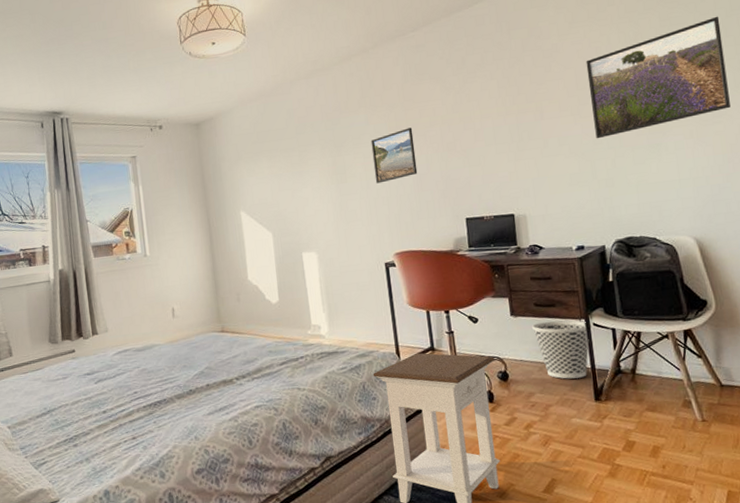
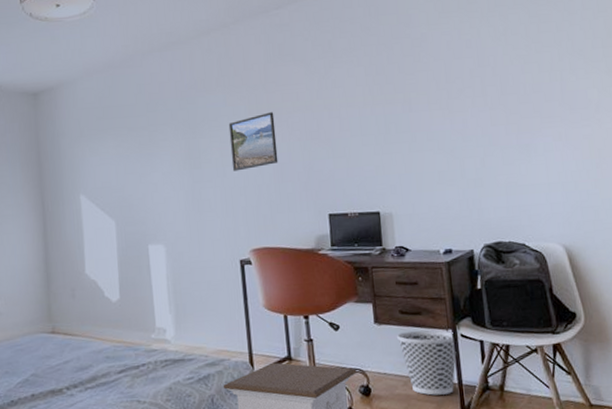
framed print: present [586,16,730,139] -> none [455,16,598,136]

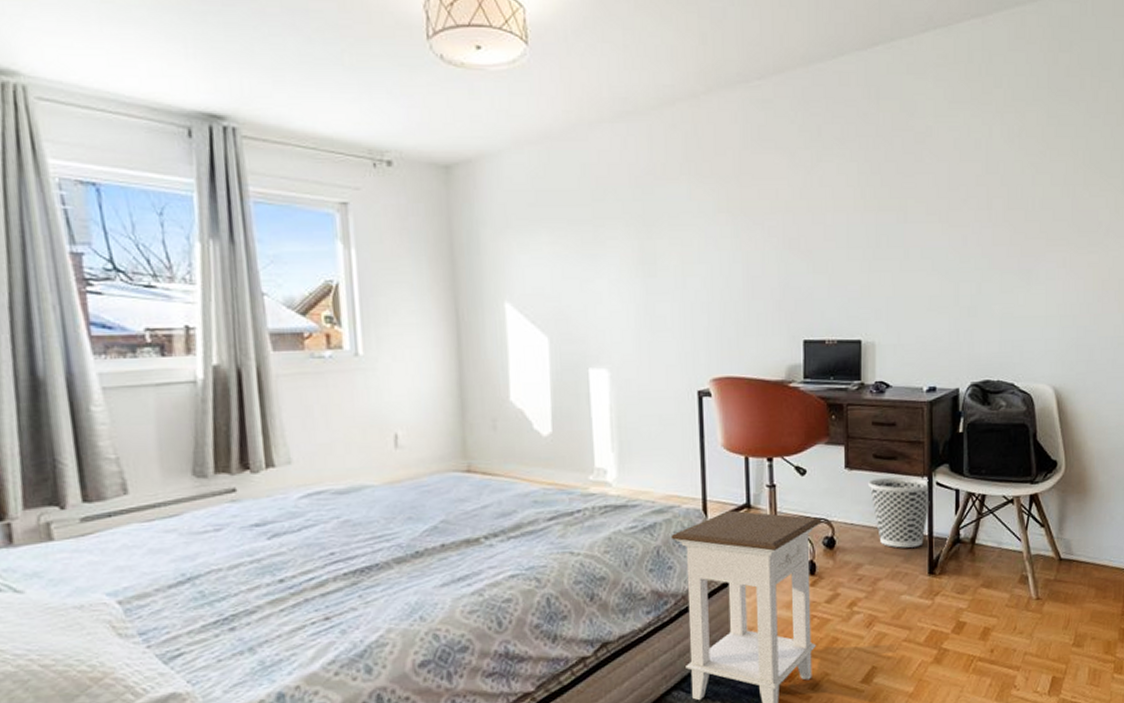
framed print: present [228,112,279,172] -> none [692,212,750,283]

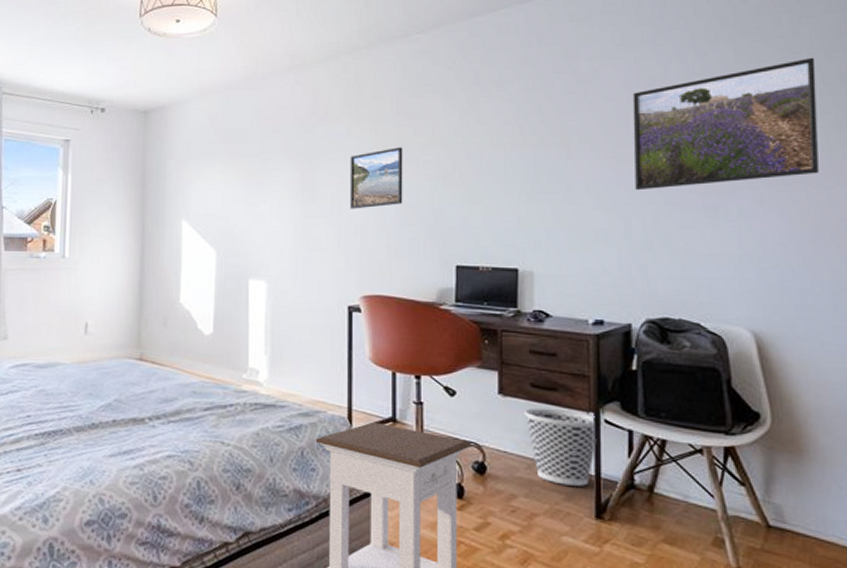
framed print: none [692,212,750,283] -> present [349,147,403,209]
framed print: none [962,122,1110,256] -> present [632,57,818,191]

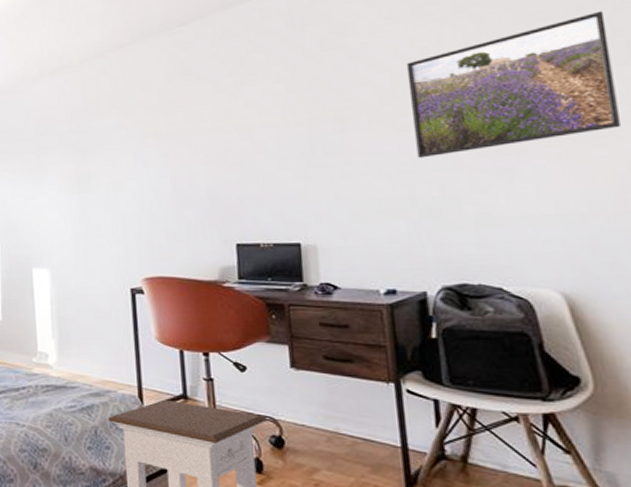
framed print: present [349,147,403,209] -> none [122,134,178,196]
wastebasket: present [525,408,597,486] -> none [320,381,401,458]

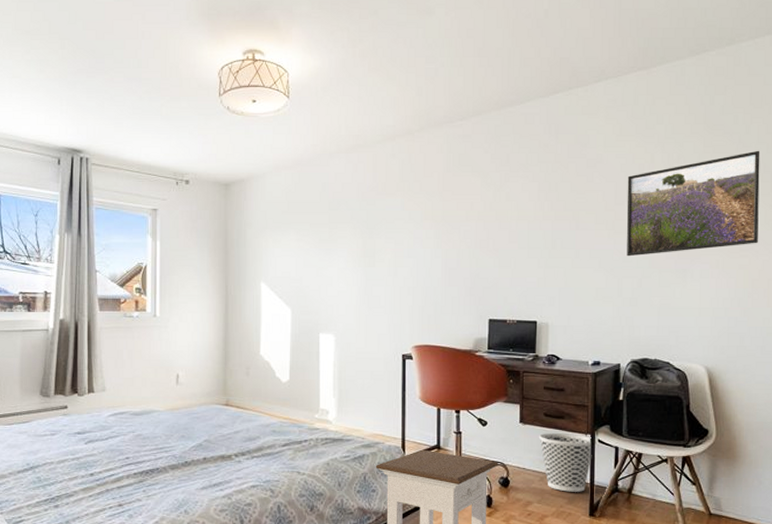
wastebasket: none [320,381,401,458] -> present [539,433,592,492]

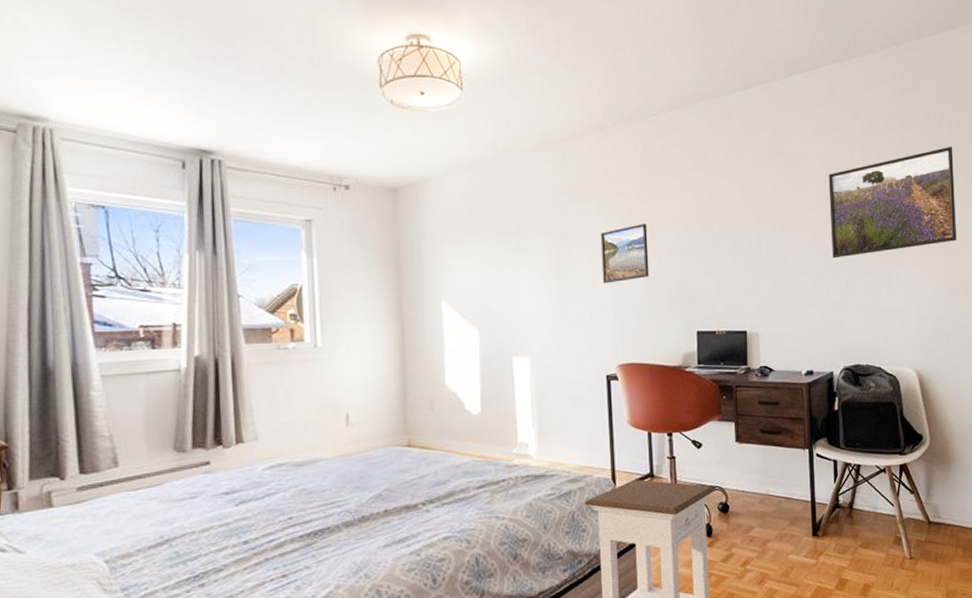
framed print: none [403,219,448,272] -> present [600,224,649,284]
wastebasket: present [539,433,592,492] -> none [757,449,812,513]

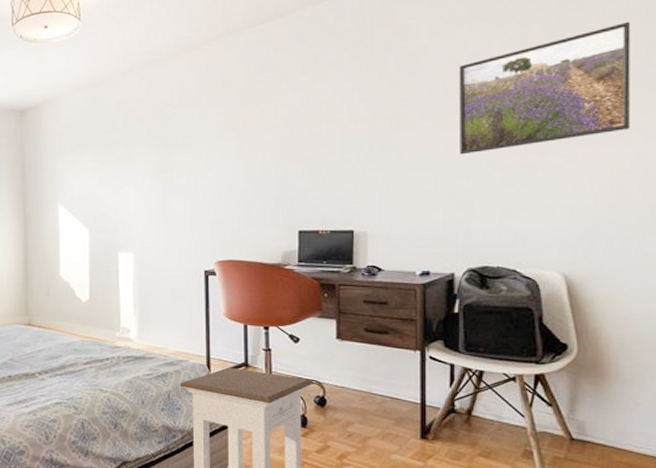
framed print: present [600,224,649,284] -> none [203,129,251,186]

